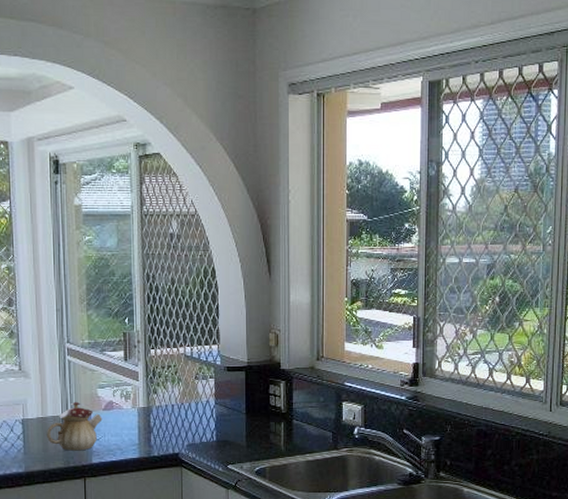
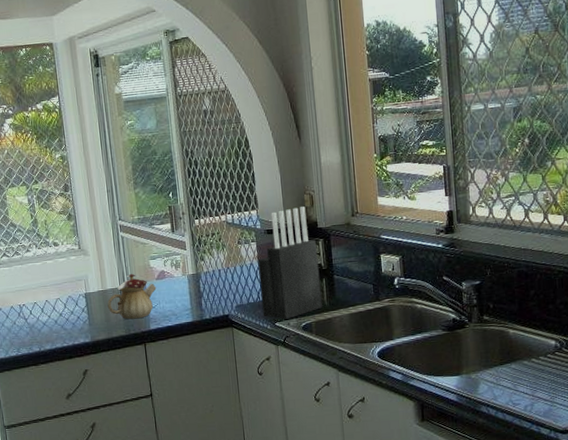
knife block: none [215,346,278,462] -> present [258,206,323,319]

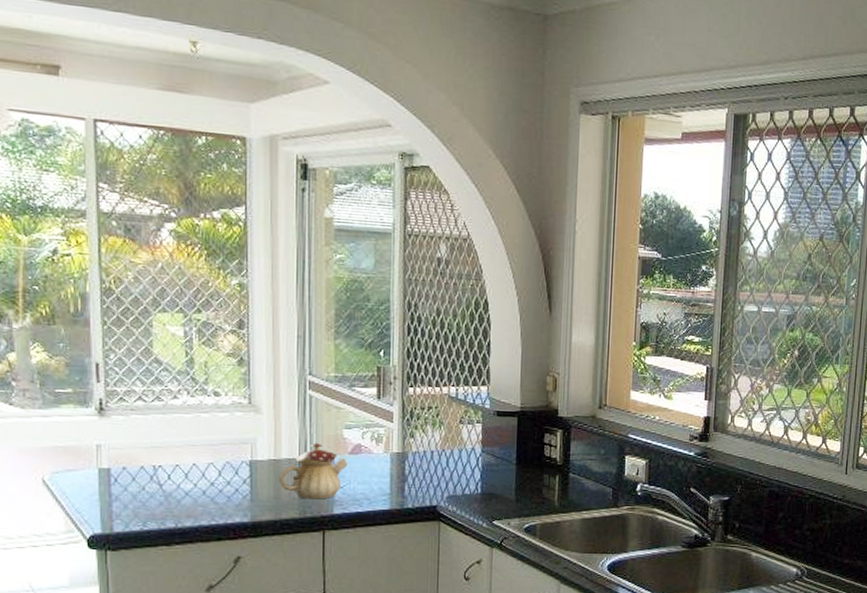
knife block: present [258,206,323,319] -> none [479,389,555,518]

